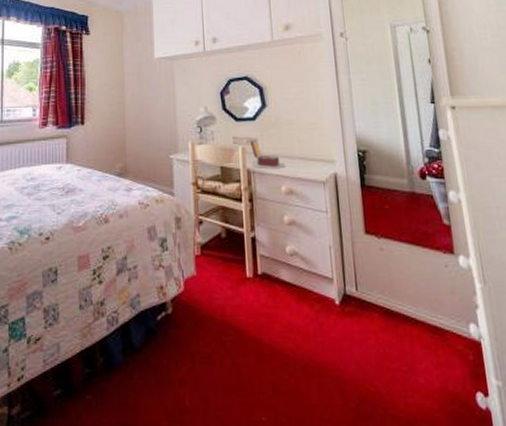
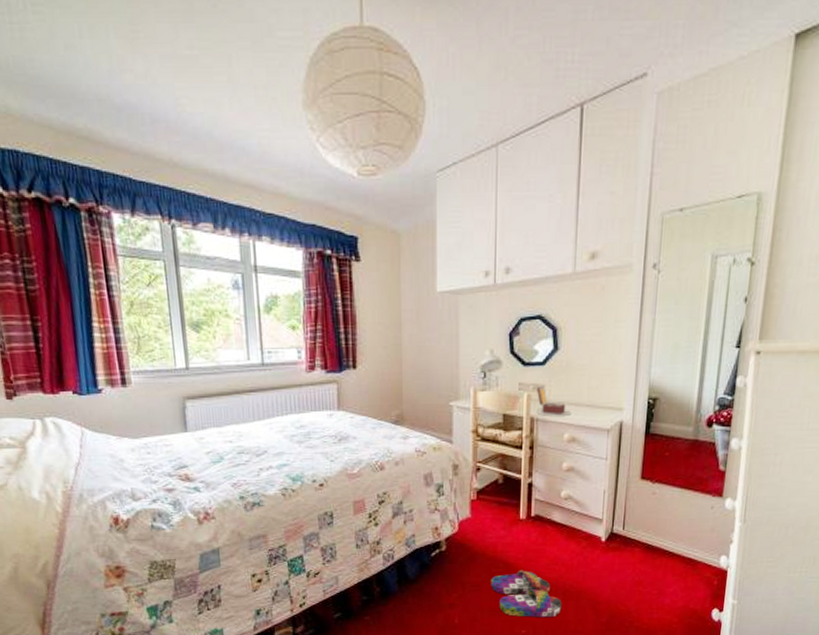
slippers: none [221,338,304,400] -> present [490,570,562,617]

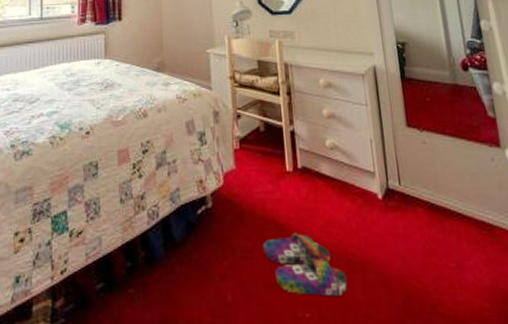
jewelry box: present [533,385,572,417] -> none [283,32,324,63]

